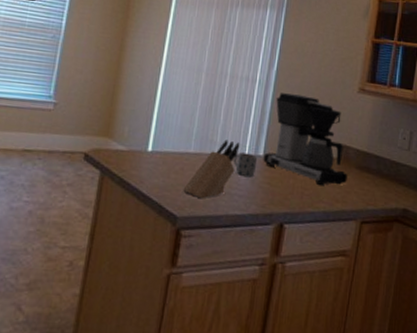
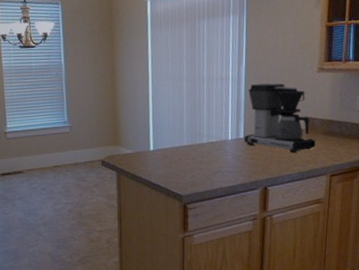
knife block: present [183,139,240,199] -> none [183,130,224,179]
mug: present [233,152,258,178] -> none [220,138,240,157]

